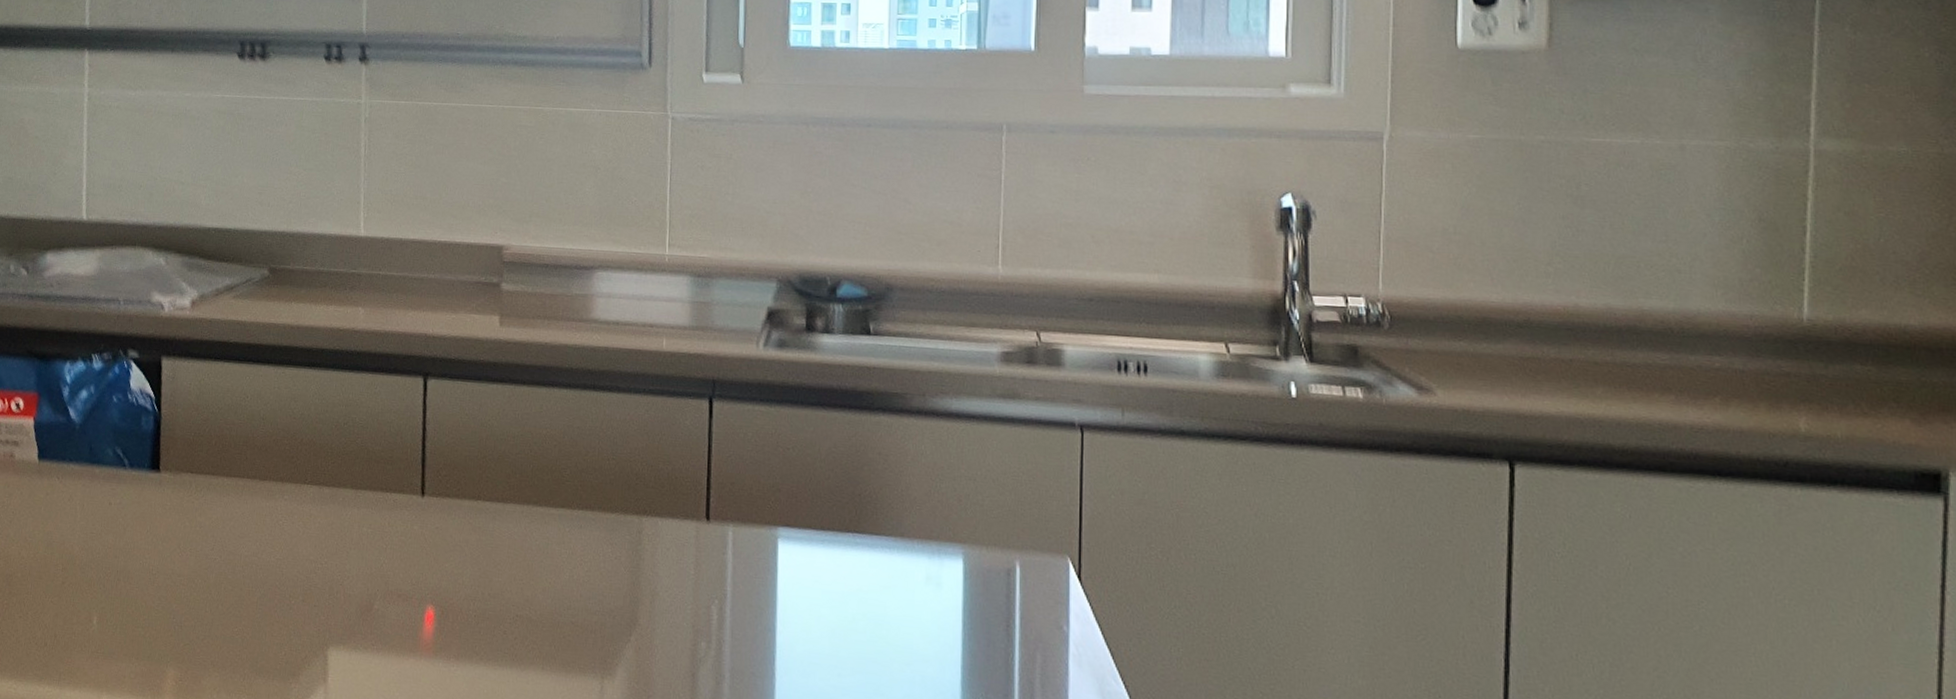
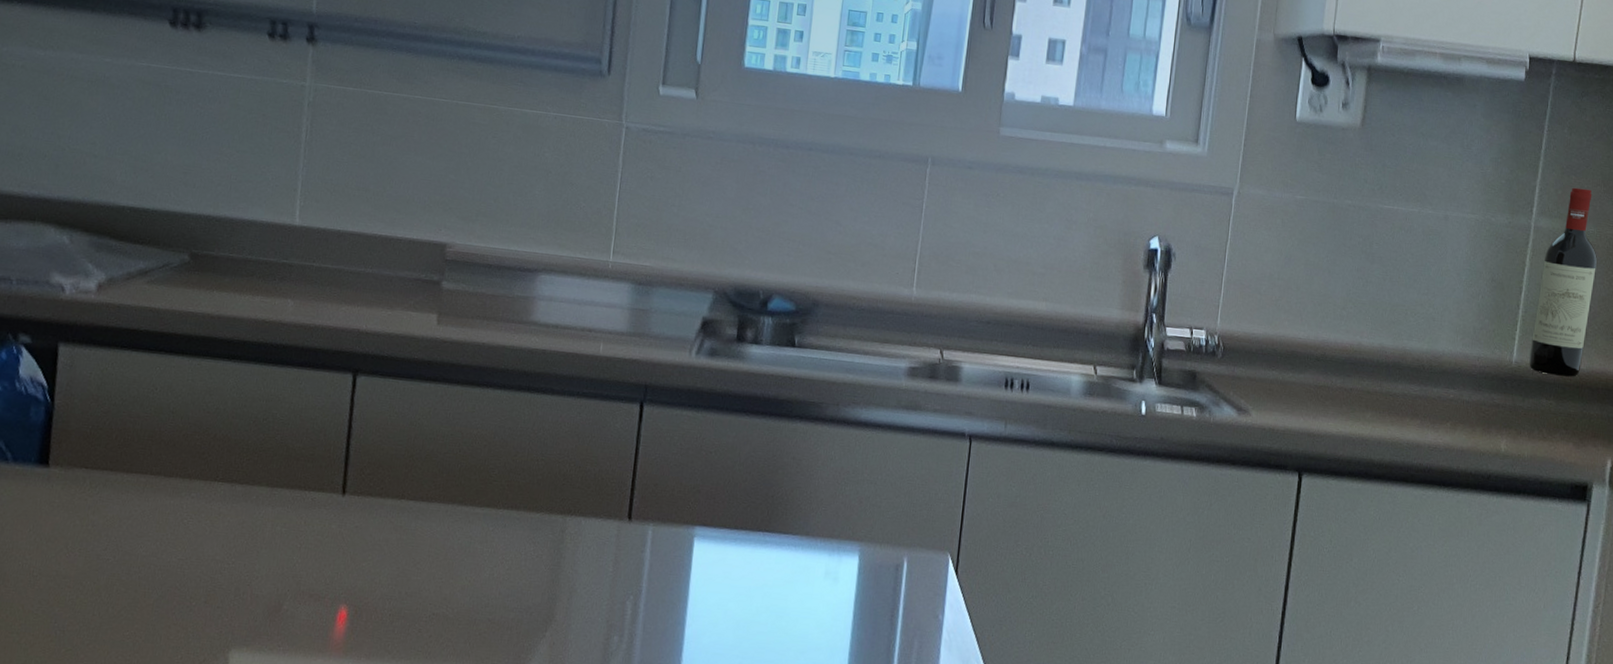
wine bottle: none [1828,98,1919,336] -> present [1529,187,1598,377]

